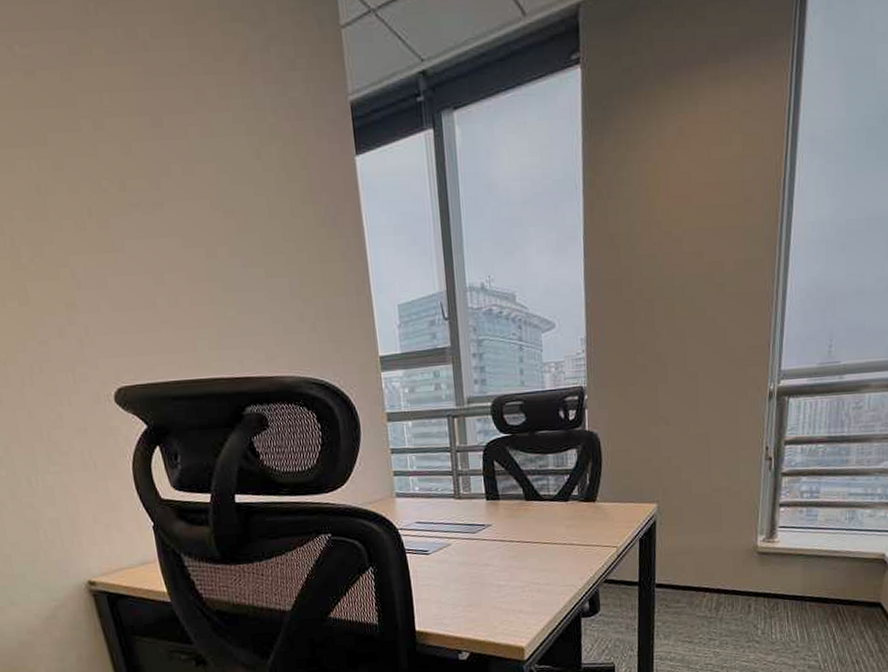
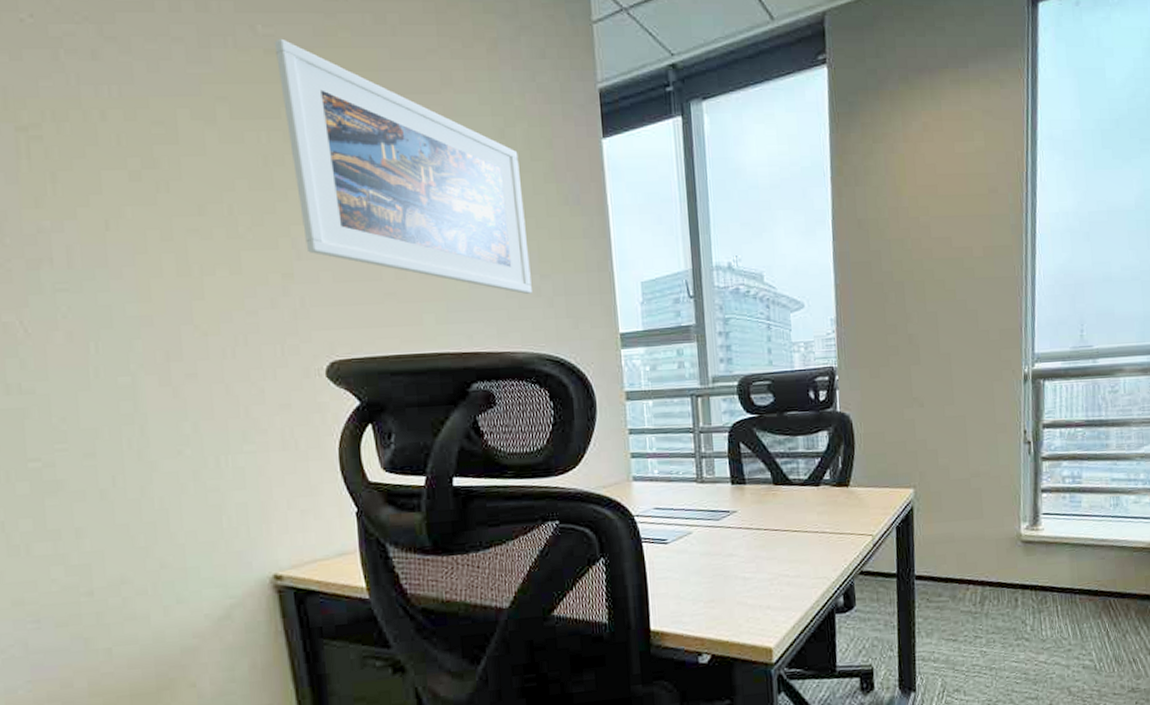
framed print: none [32,59,296,319] -> present [274,38,532,294]

